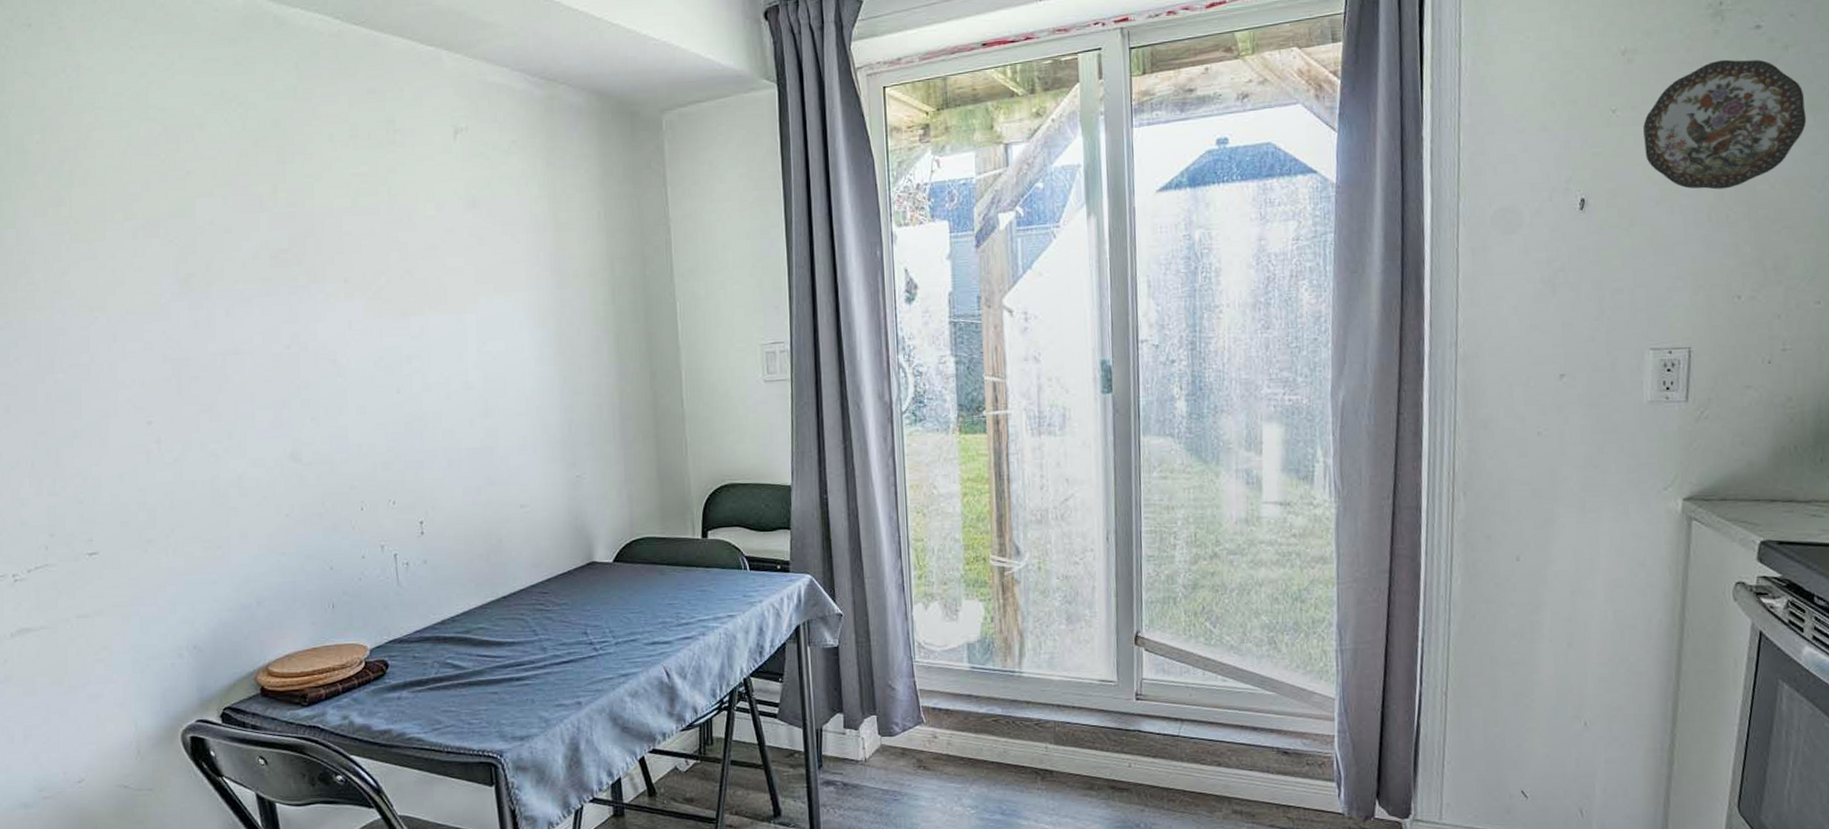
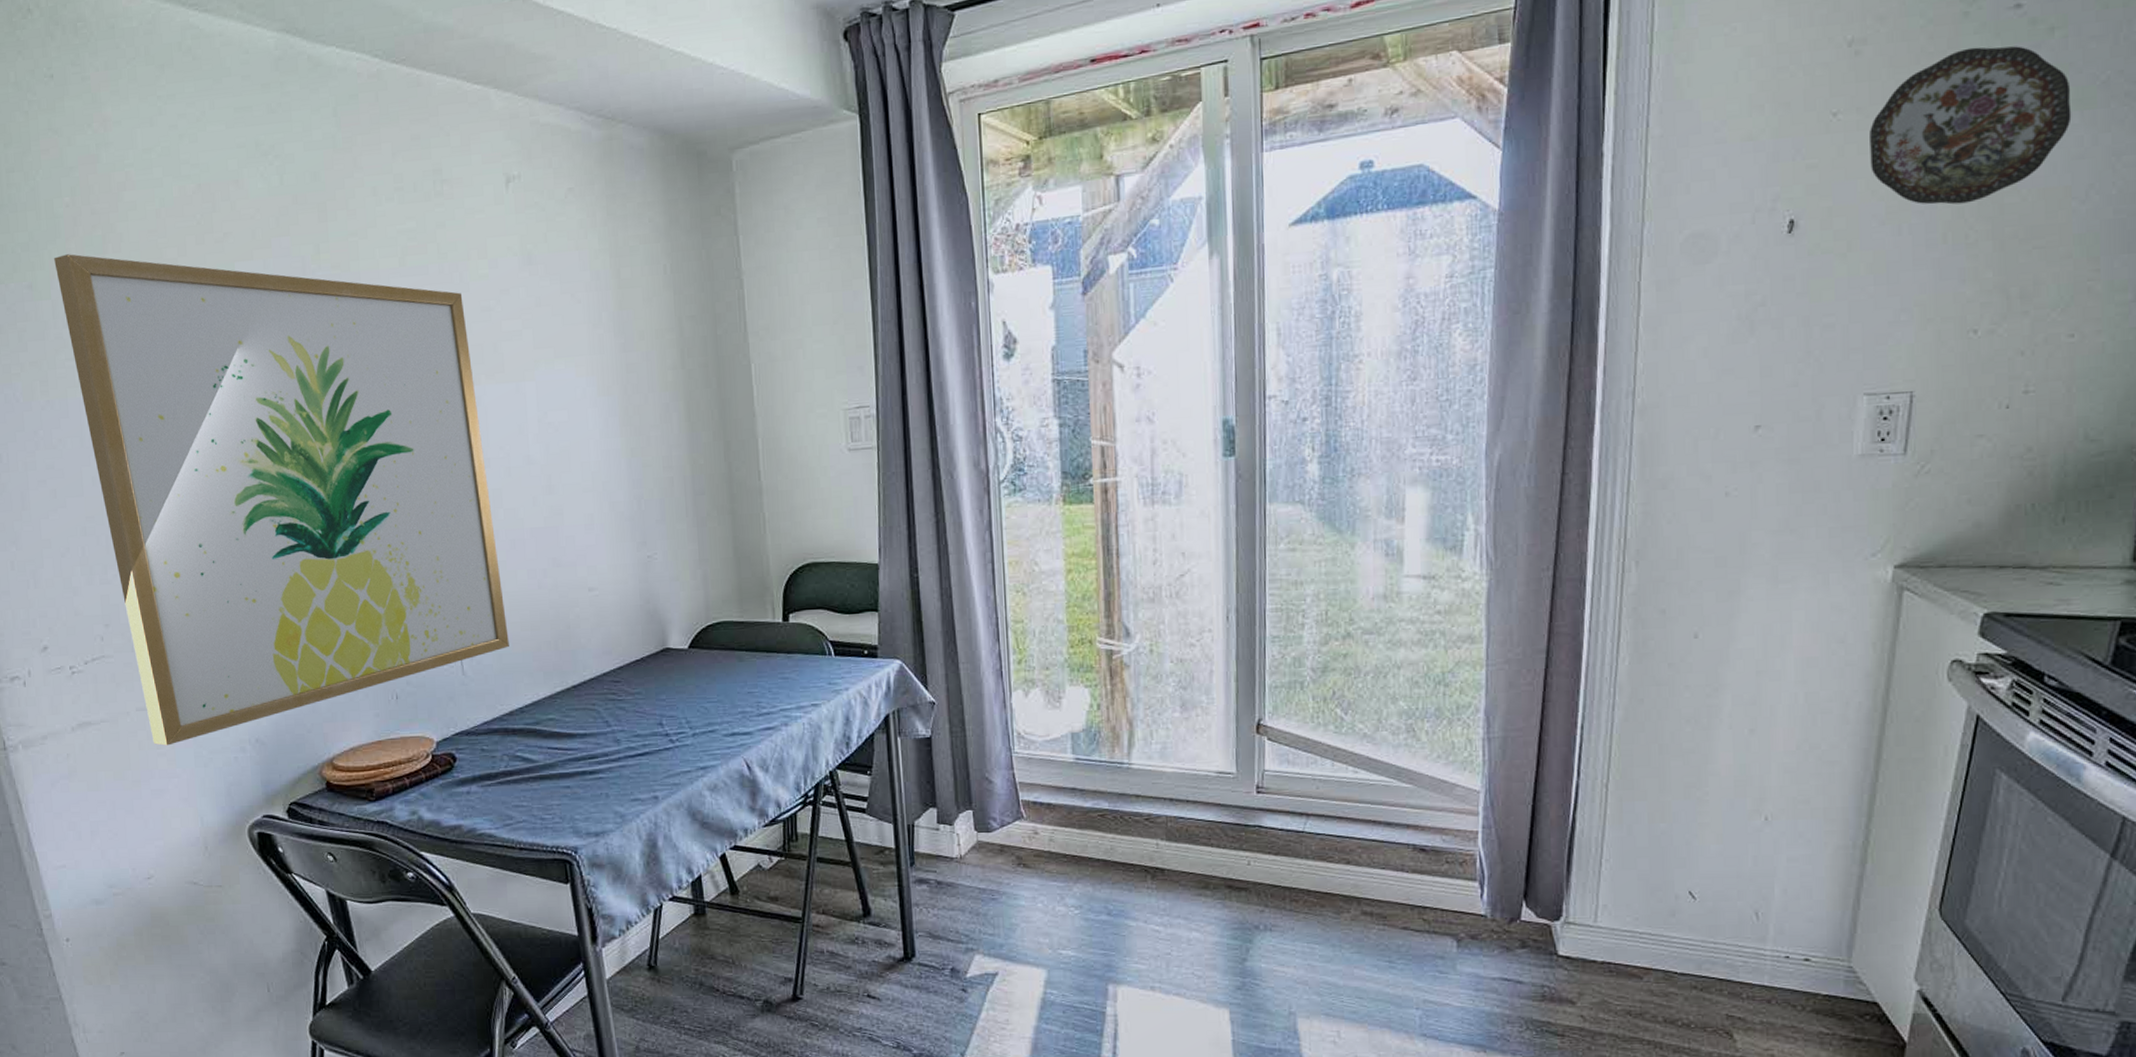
wall art: none [21,186,443,652] -> present [54,254,509,746]

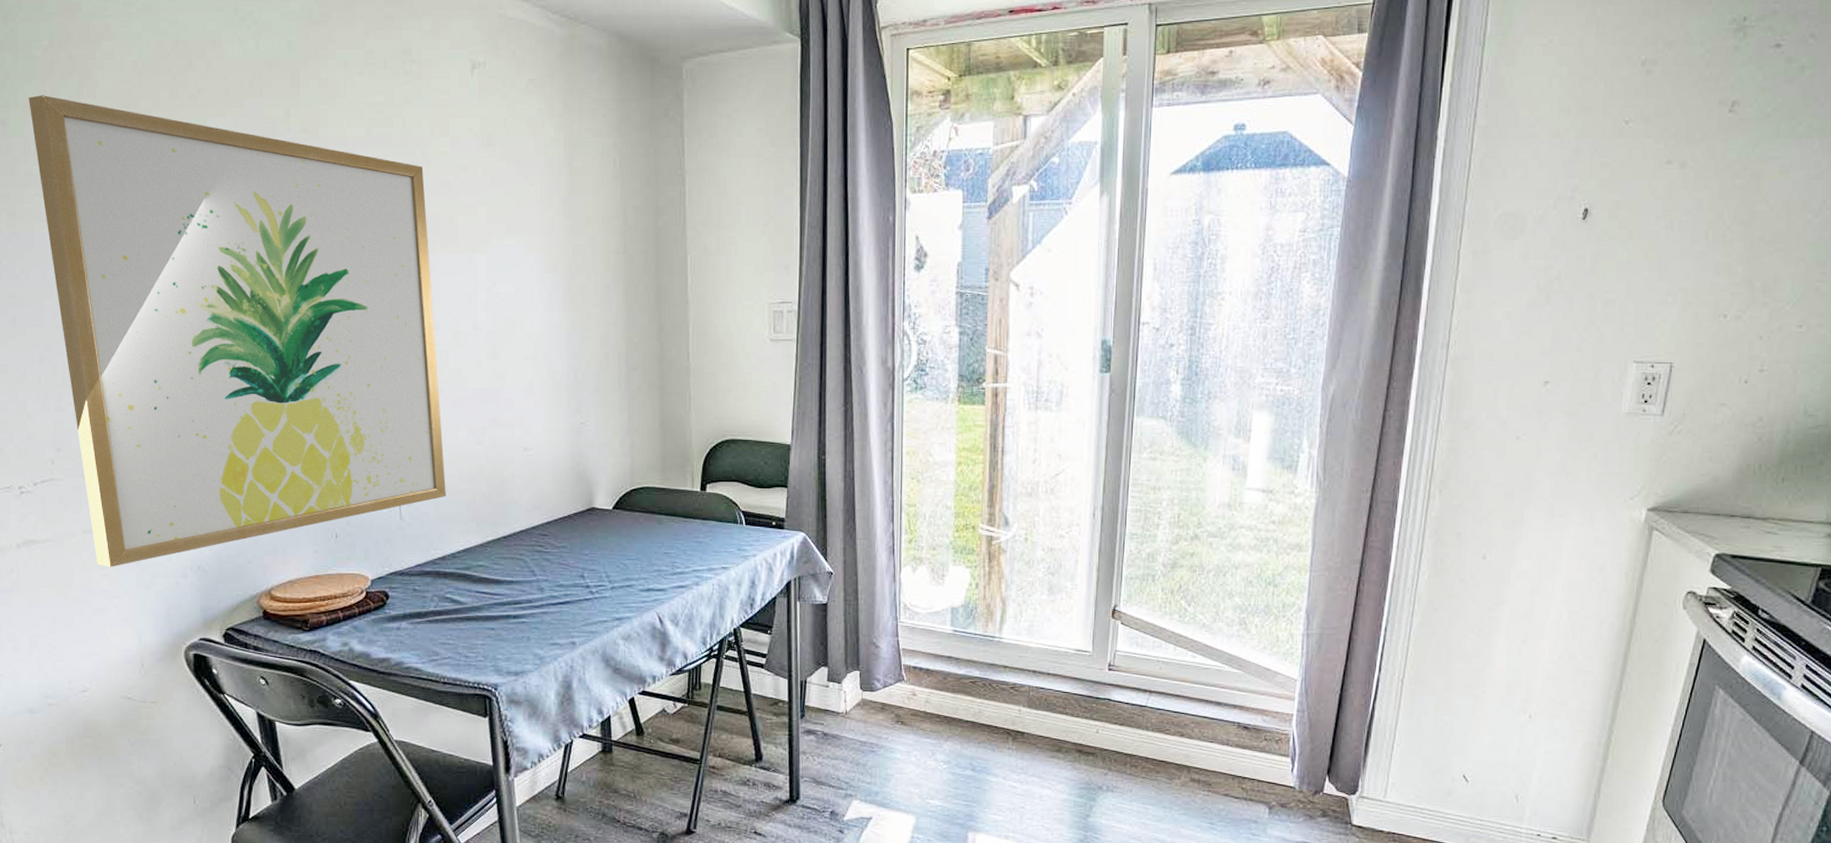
decorative plate: present [1870,46,2072,205] -> none [1652,77,1814,208]

